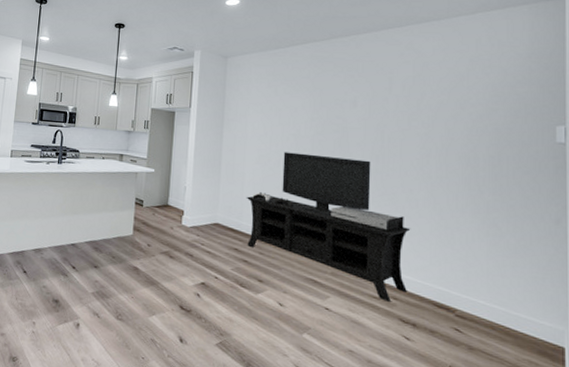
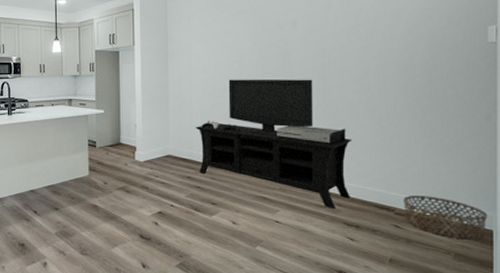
basket: none [465,297,559,357] -> present [403,196,488,240]

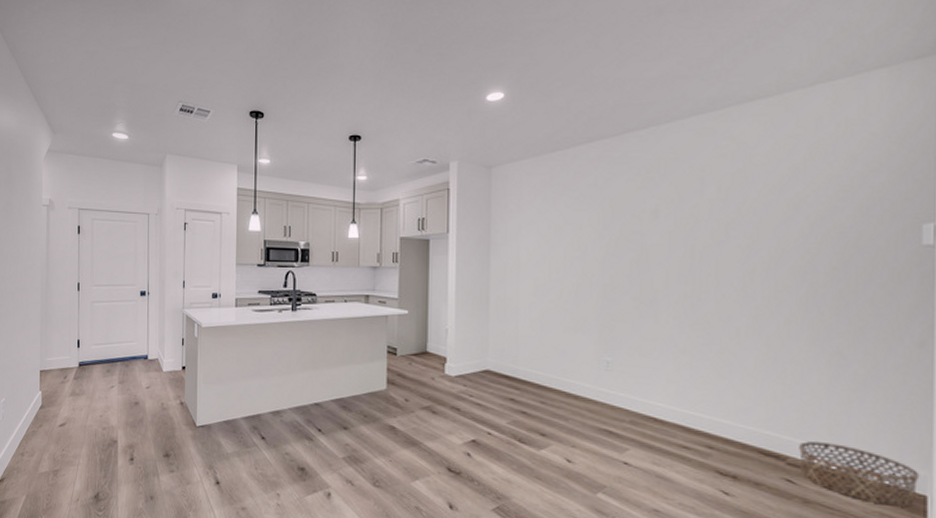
media console: present [195,79,353,209] -> none [521,279,730,452]

